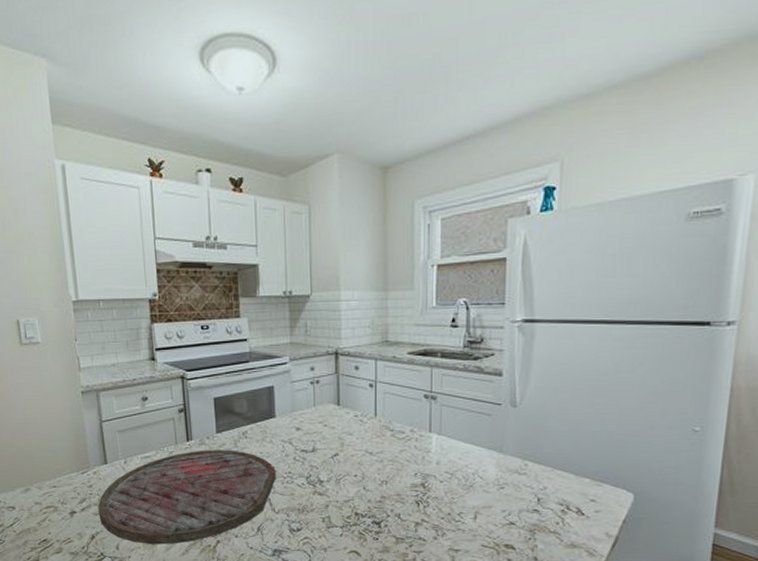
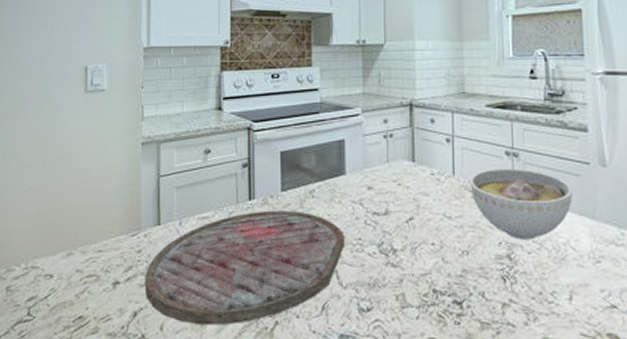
bowl: none [391,409,484,471] -> present [470,168,573,240]

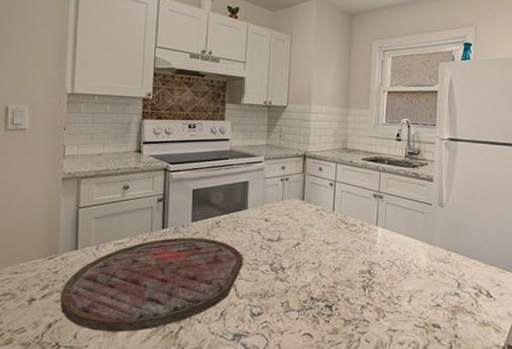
bowl: present [470,168,573,240] -> none [345,206,418,259]

